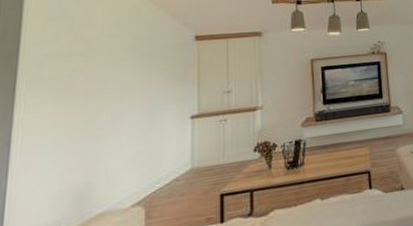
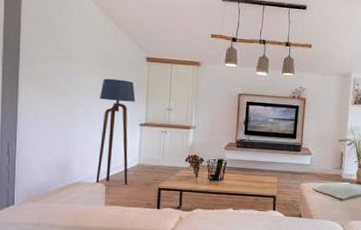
floor lamp: none [131,66,183,206] -> present [96,78,136,185]

